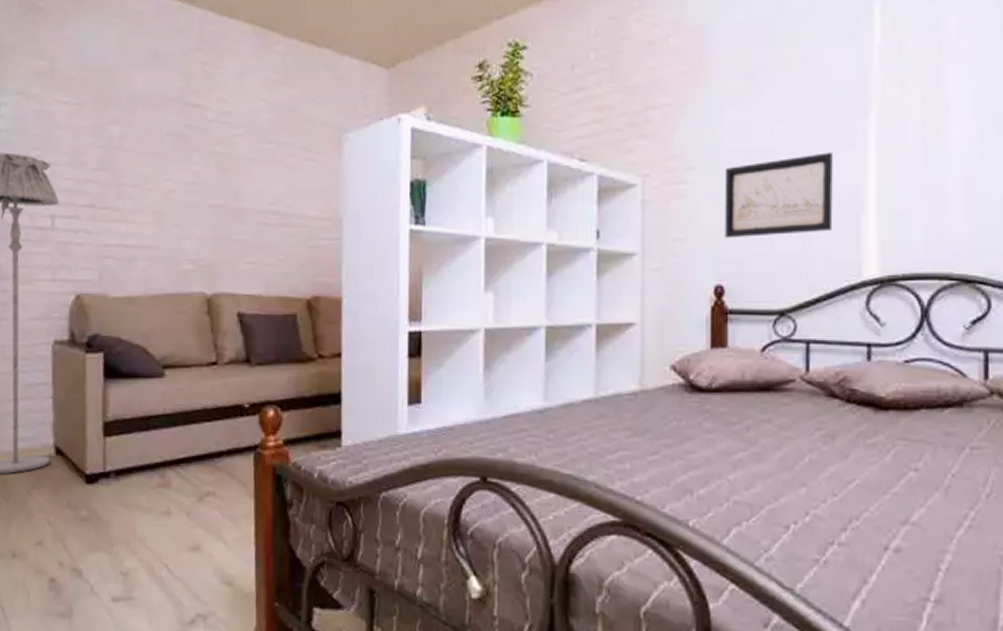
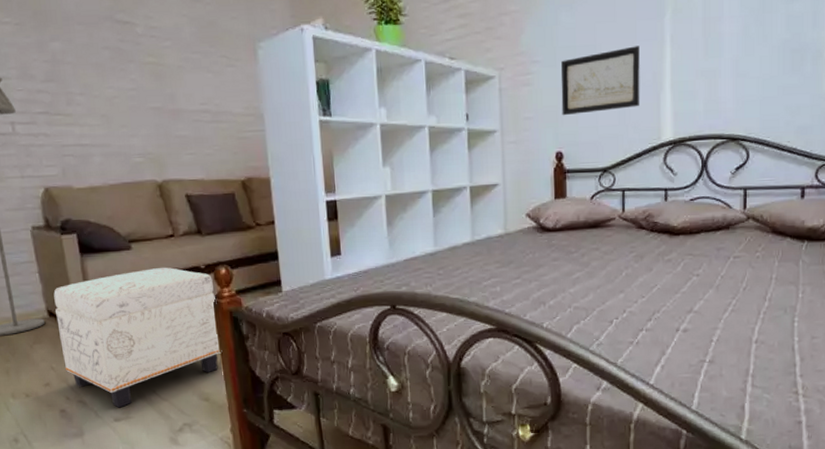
ottoman: none [63,403,258,584] -> present [53,267,222,408]

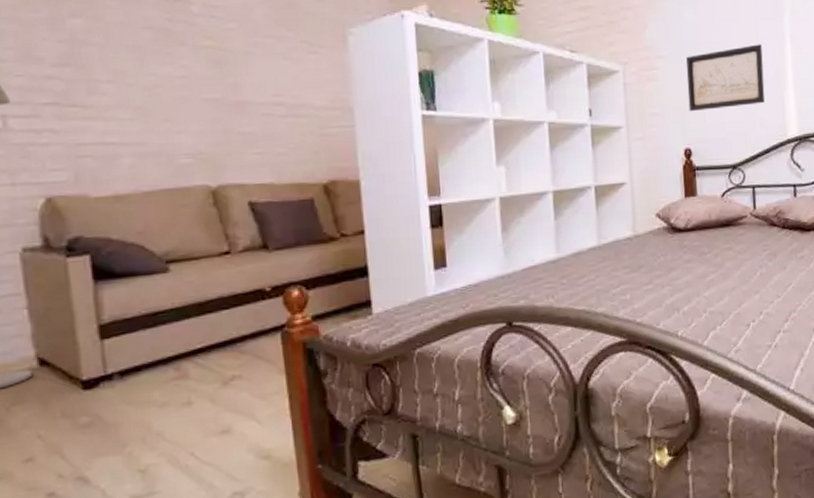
ottoman: present [53,267,222,408] -> none [49,292,291,482]

